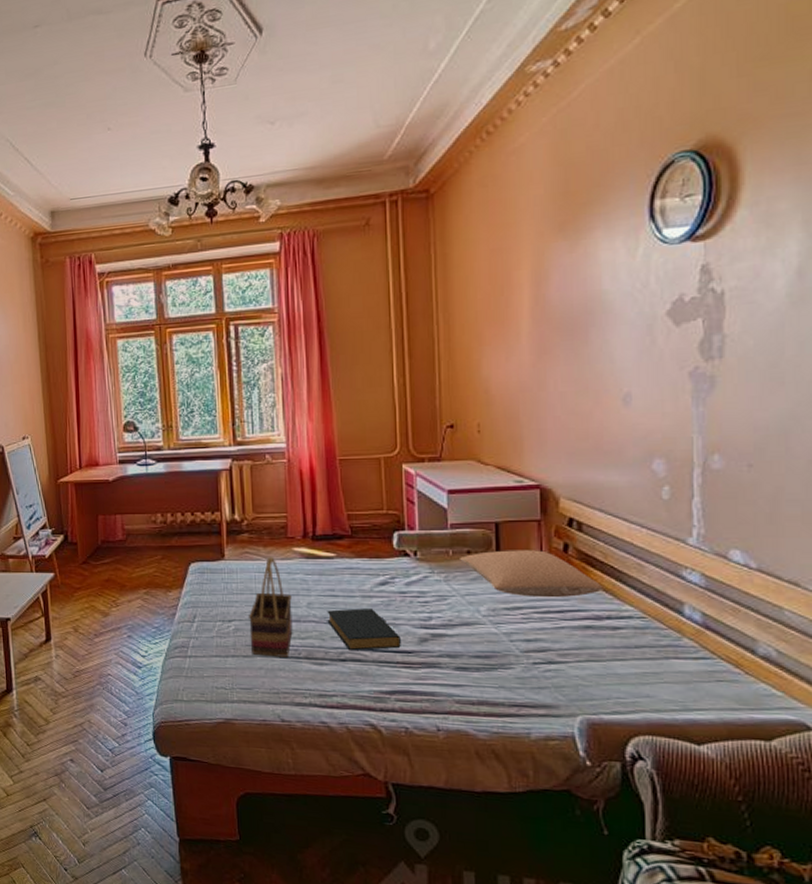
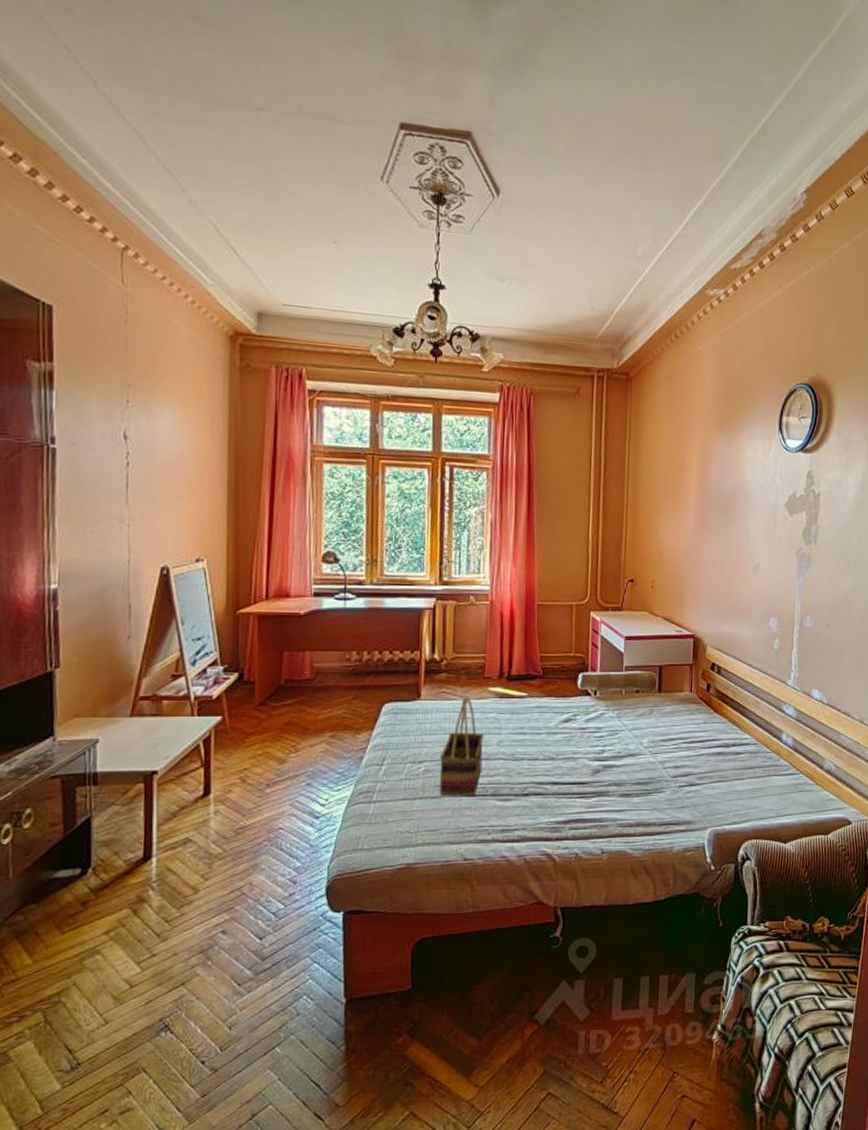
hardback book: present [327,608,401,651] -> none [515,745,578,785]
pillow: present [460,550,602,598] -> none [630,689,731,730]

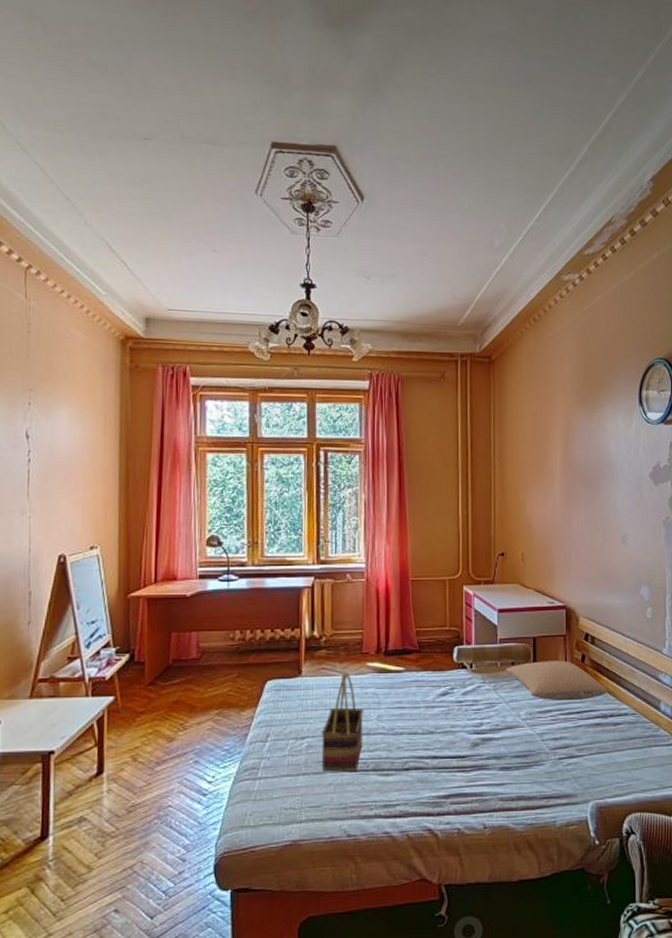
pillow: none [630,689,731,730] -> present [506,661,607,701]

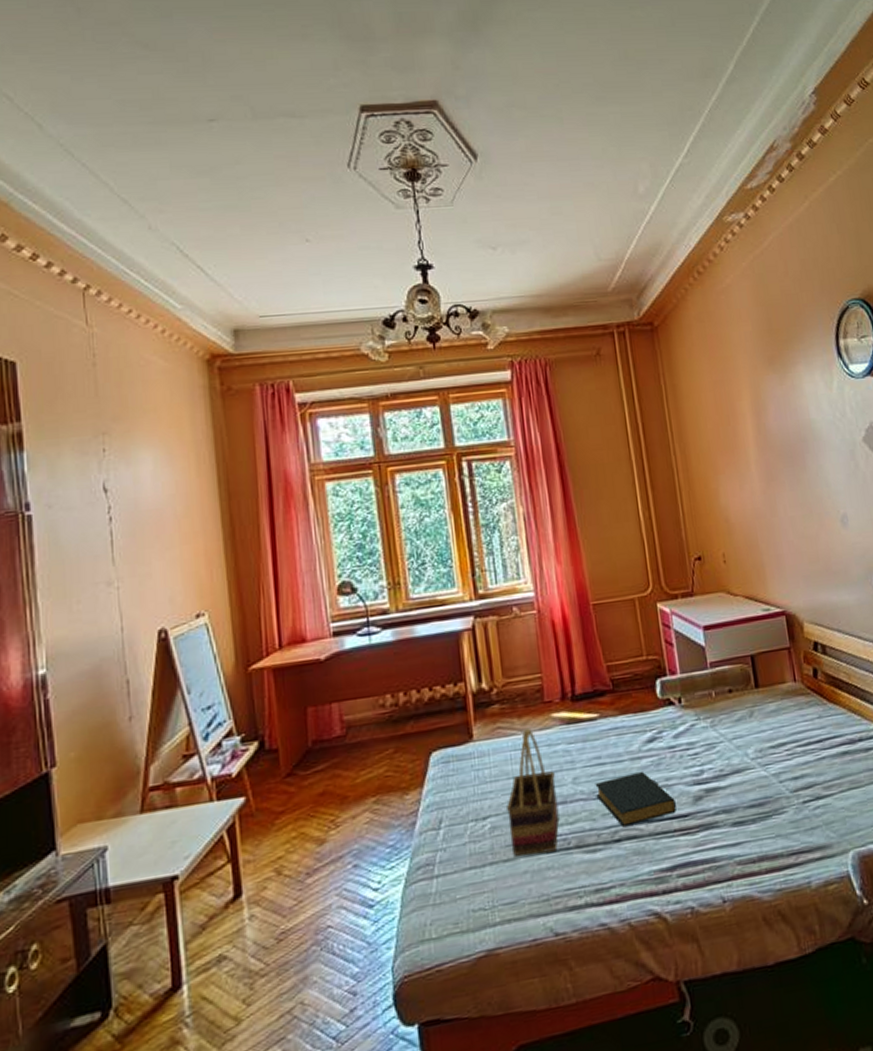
hardback book: none [394,718,457,760] -> present [595,772,676,828]
pillow: present [506,661,607,701] -> none [723,679,851,731]

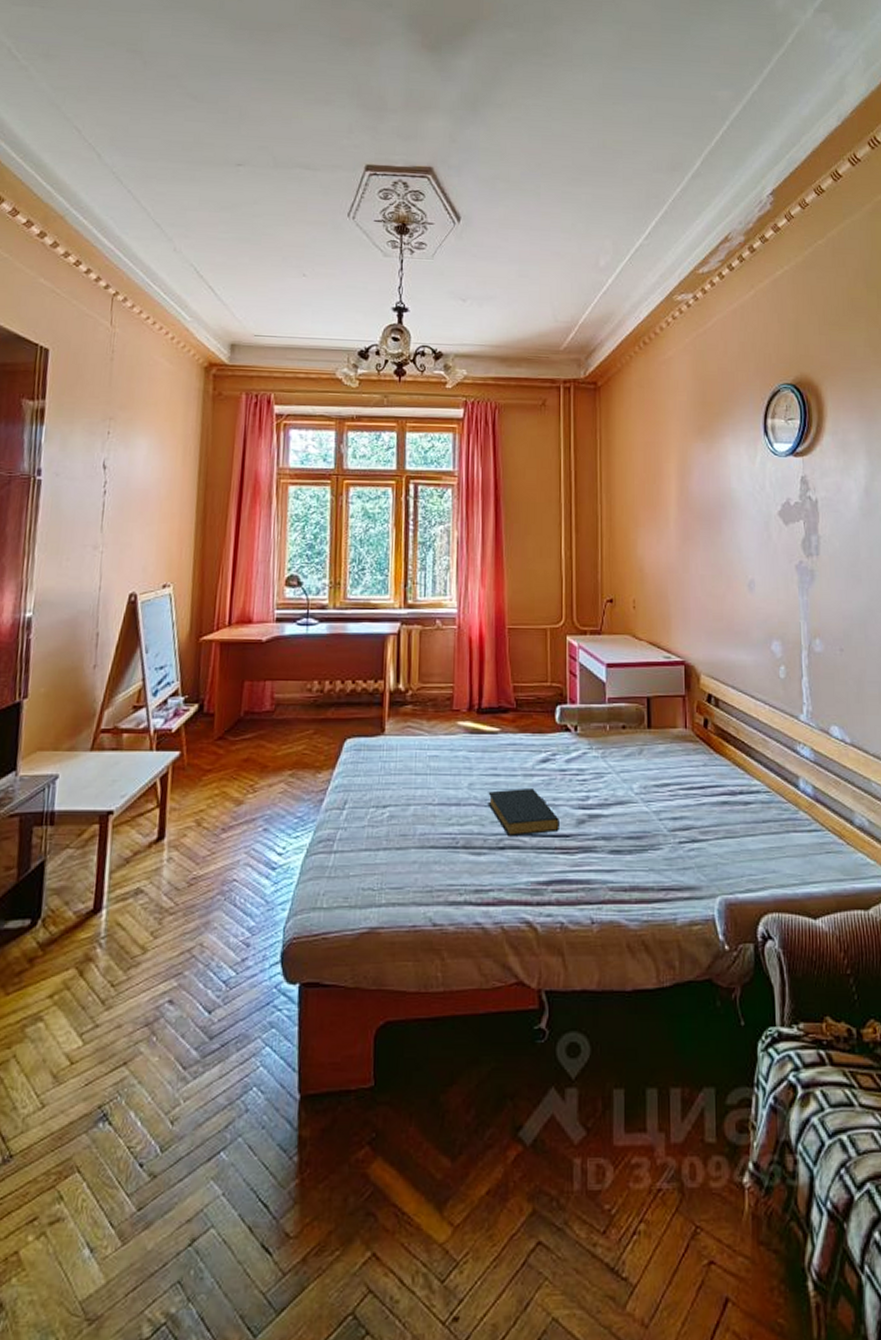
woven basket: present [507,727,559,856] -> none [405,730,453,848]

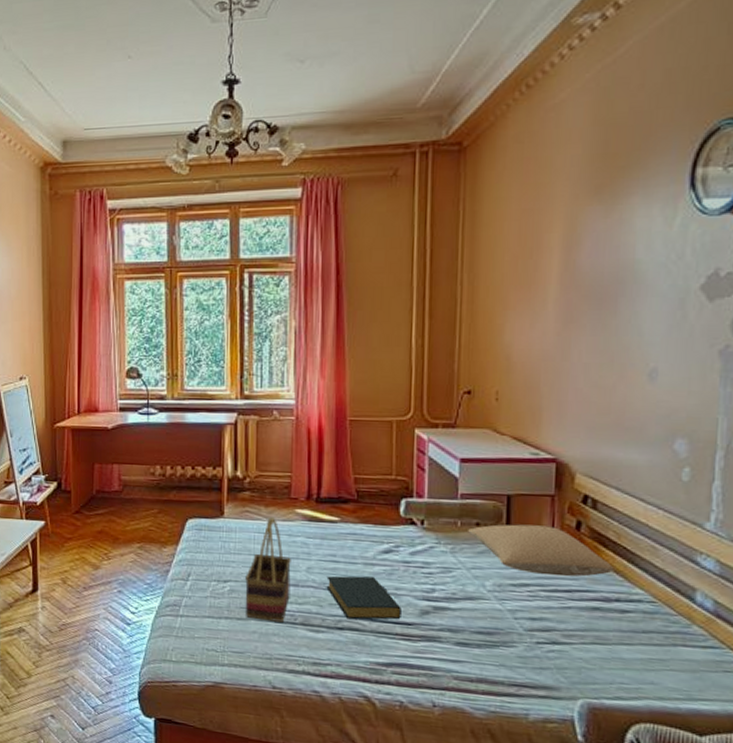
woven basket: none [405,730,453,848] -> present [245,516,291,623]
pillow: none [616,725,735,774] -> present [468,524,613,577]

